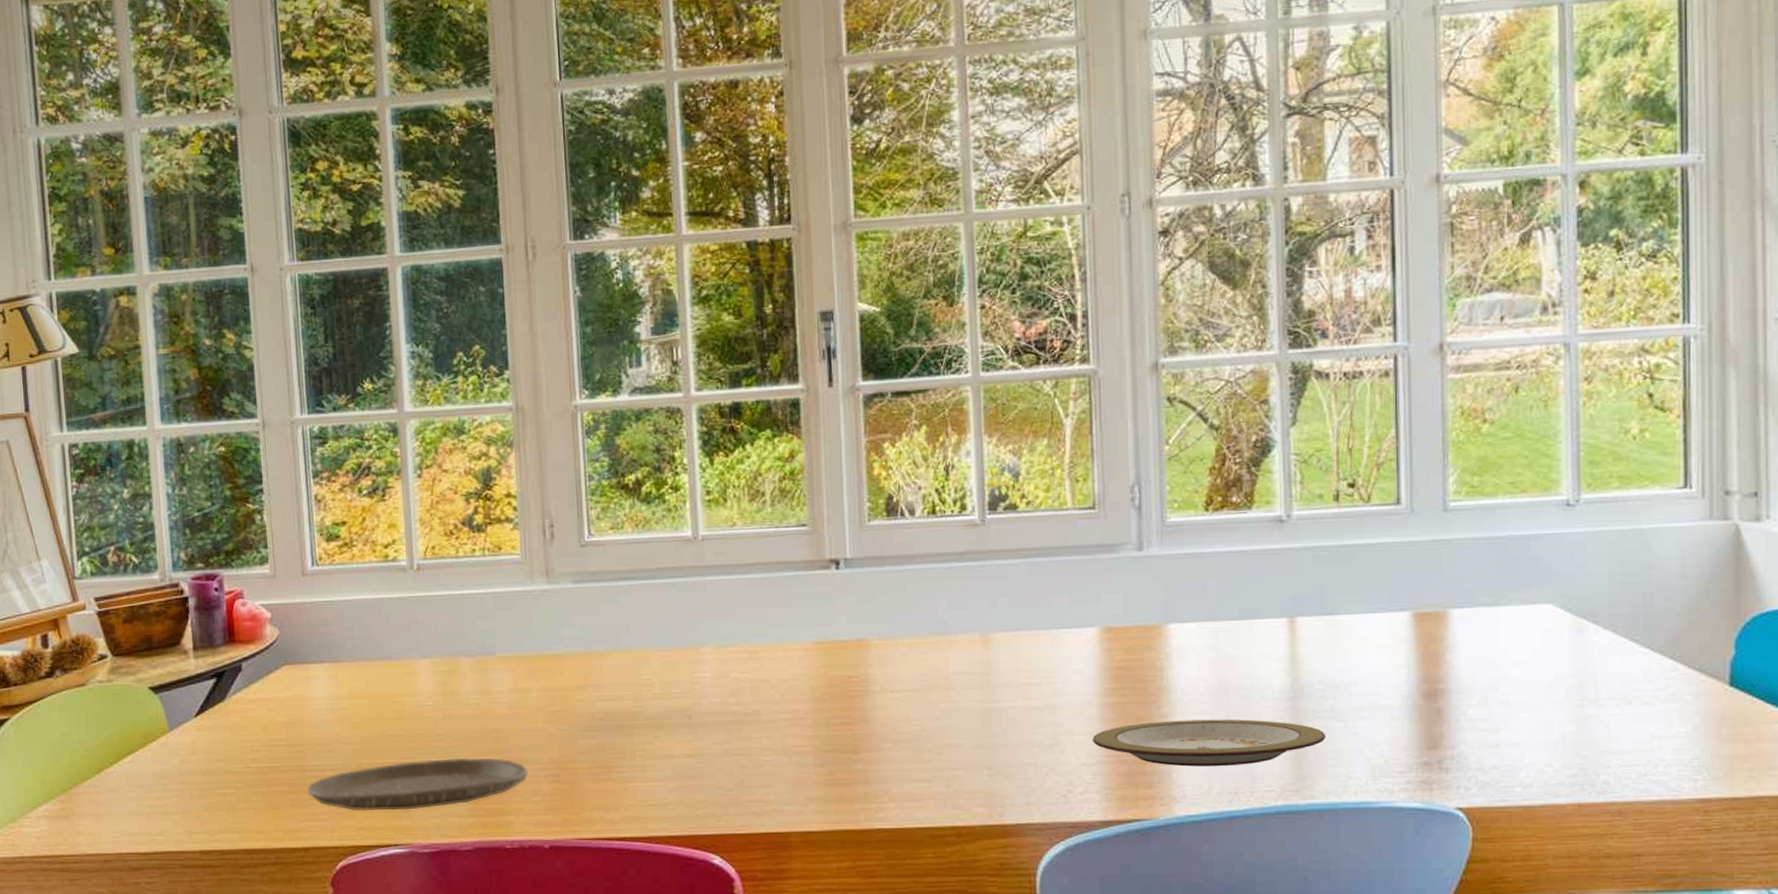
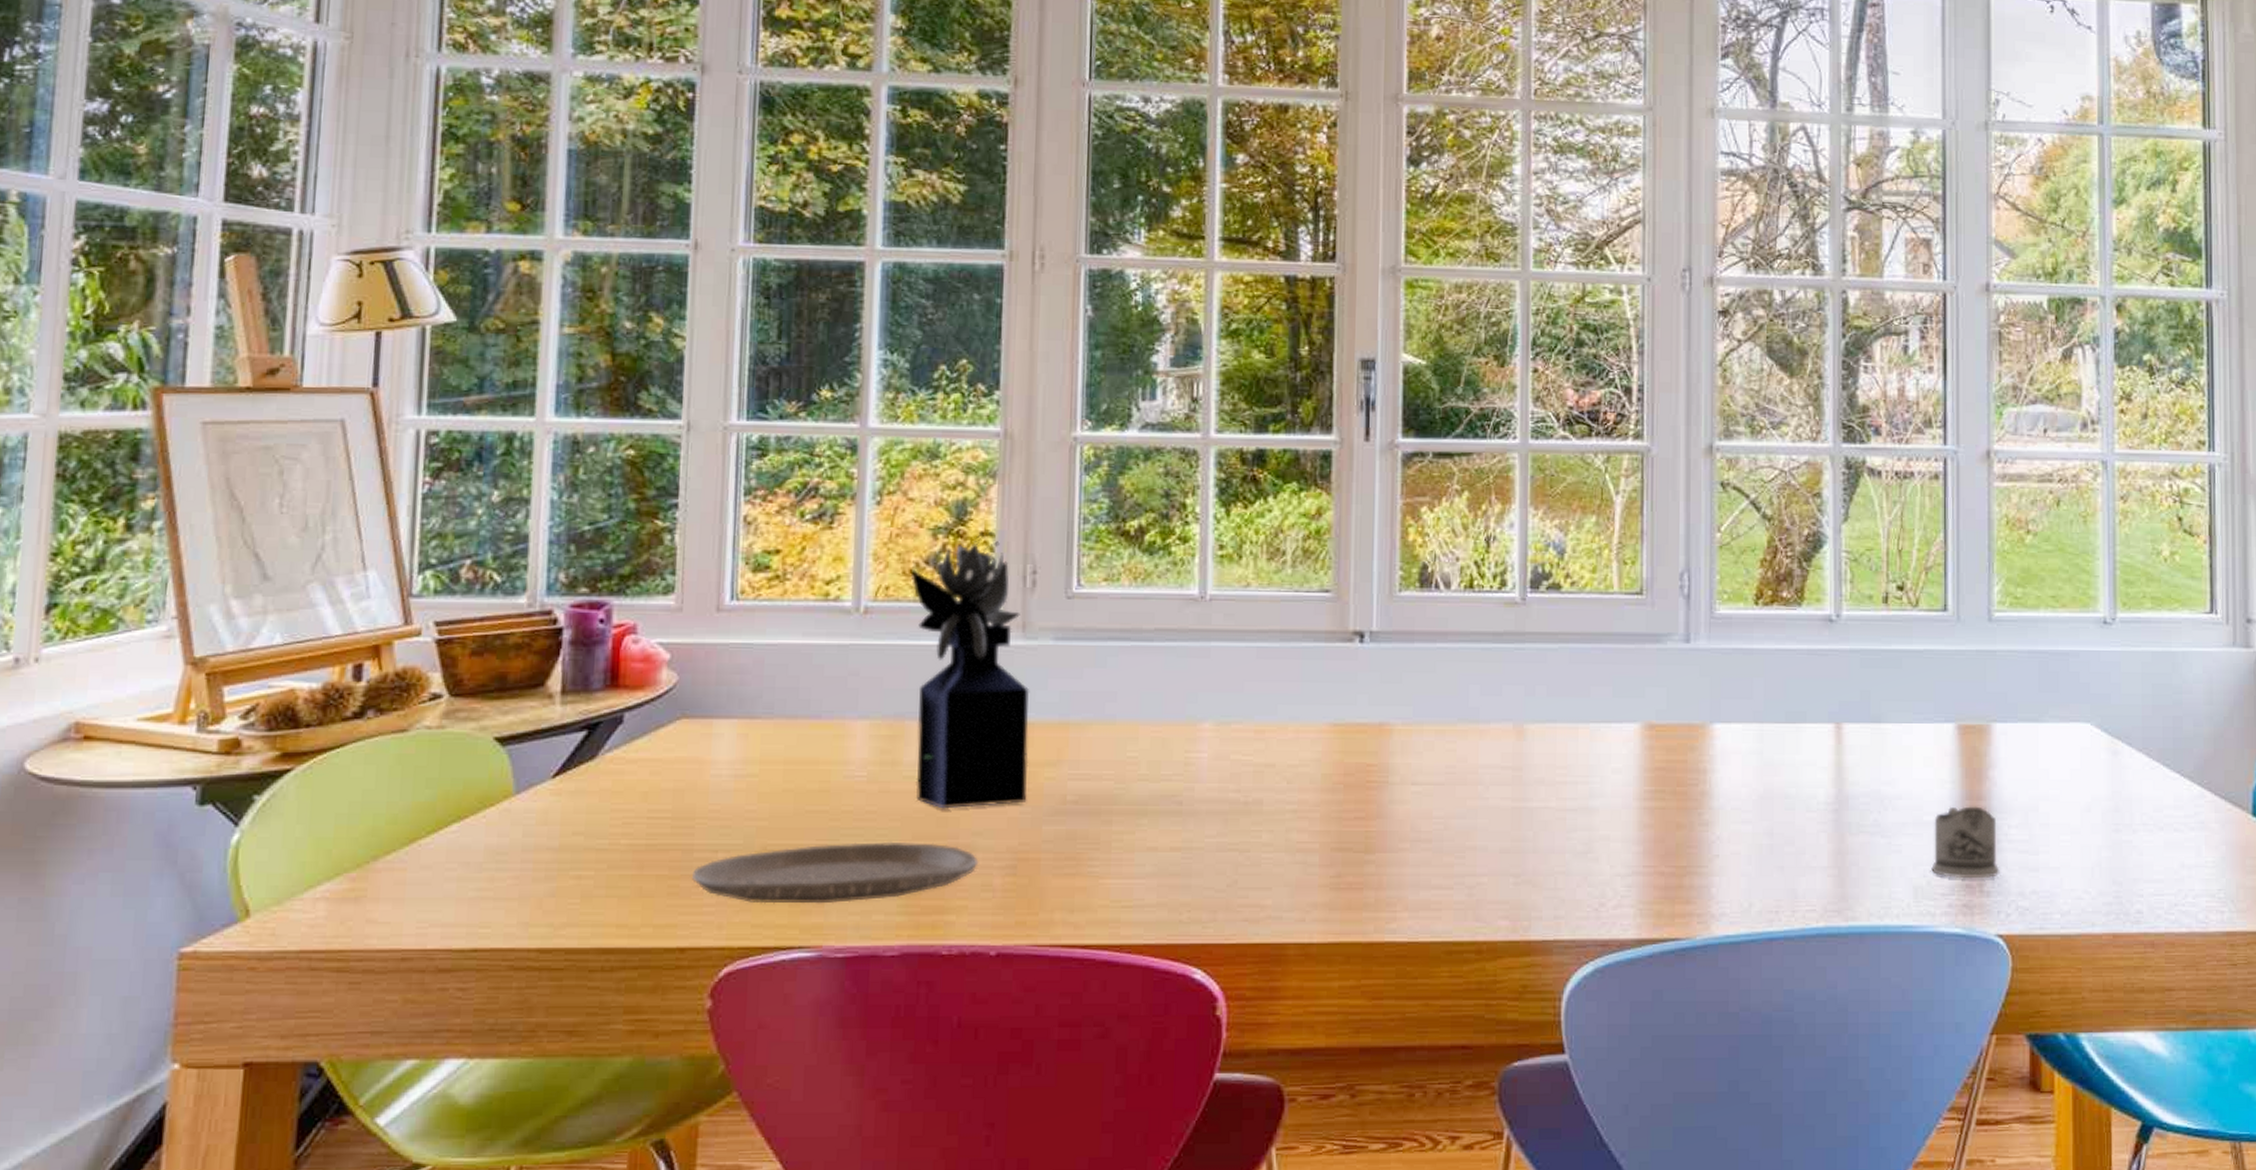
vase: none [451,492,563,730] -> present [910,530,1030,809]
plate: present [1093,719,1327,767] -> none [1629,829,1870,881]
tea glass holder: none [1388,689,1459,757] -> present [1931,806,2000,879]

